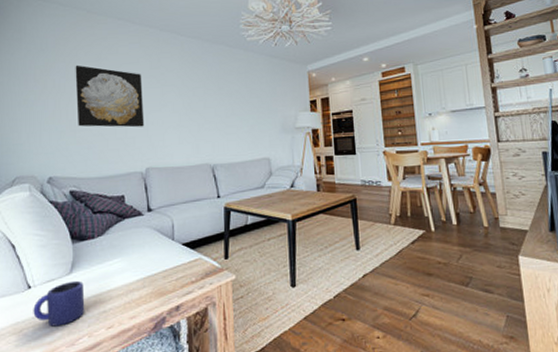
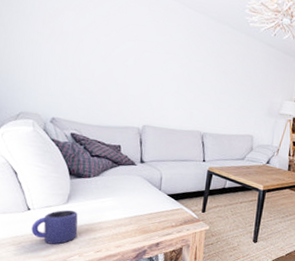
wall art: present [75,65,145,128] -> none [82,16,148,88]

